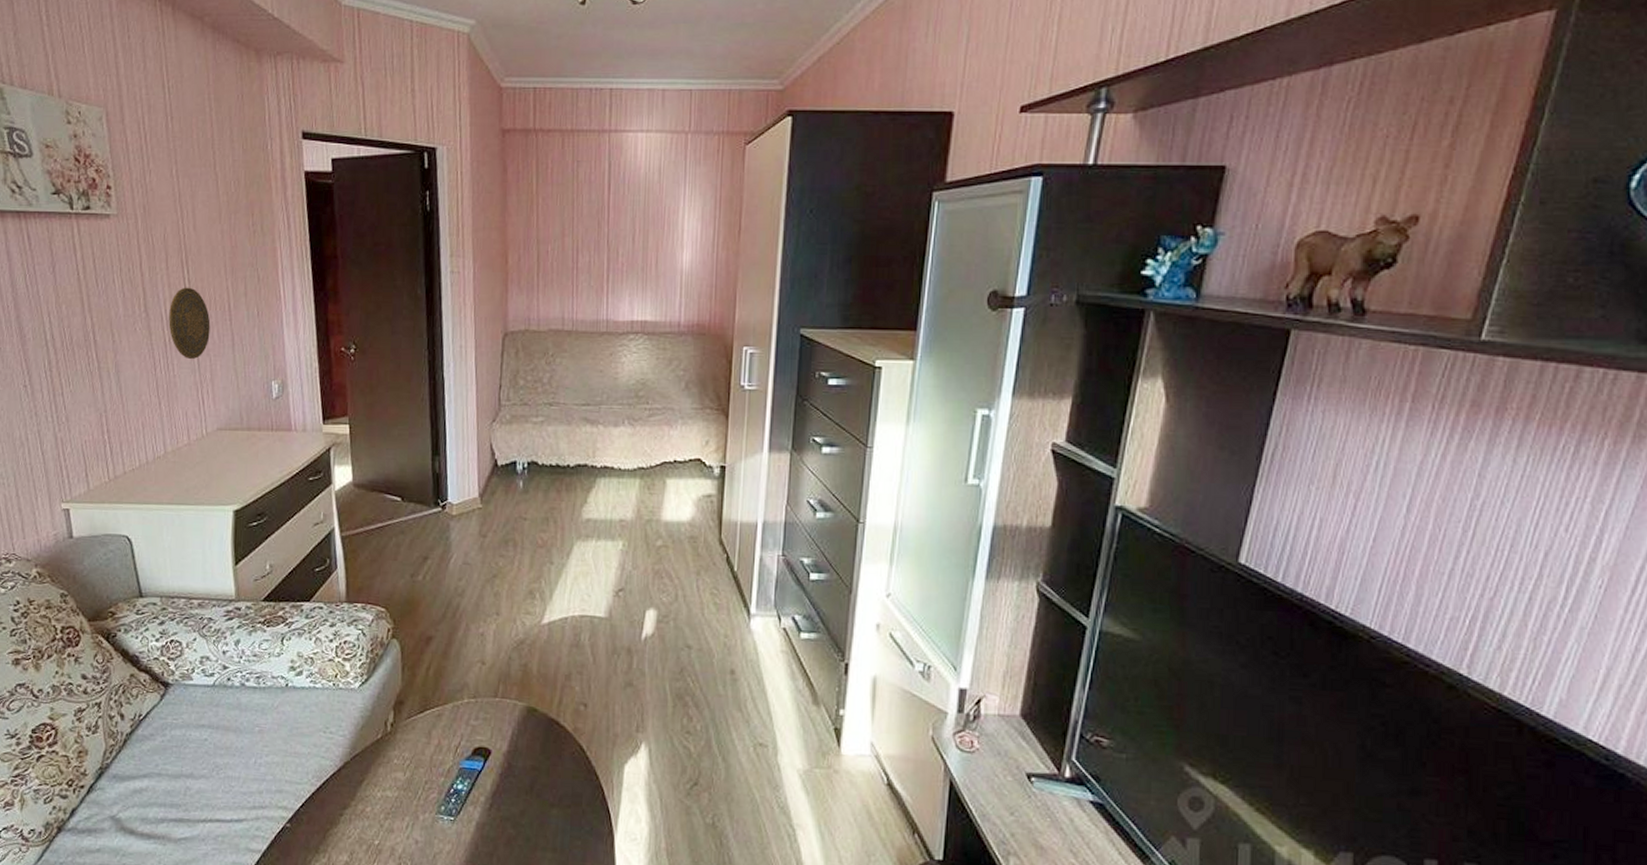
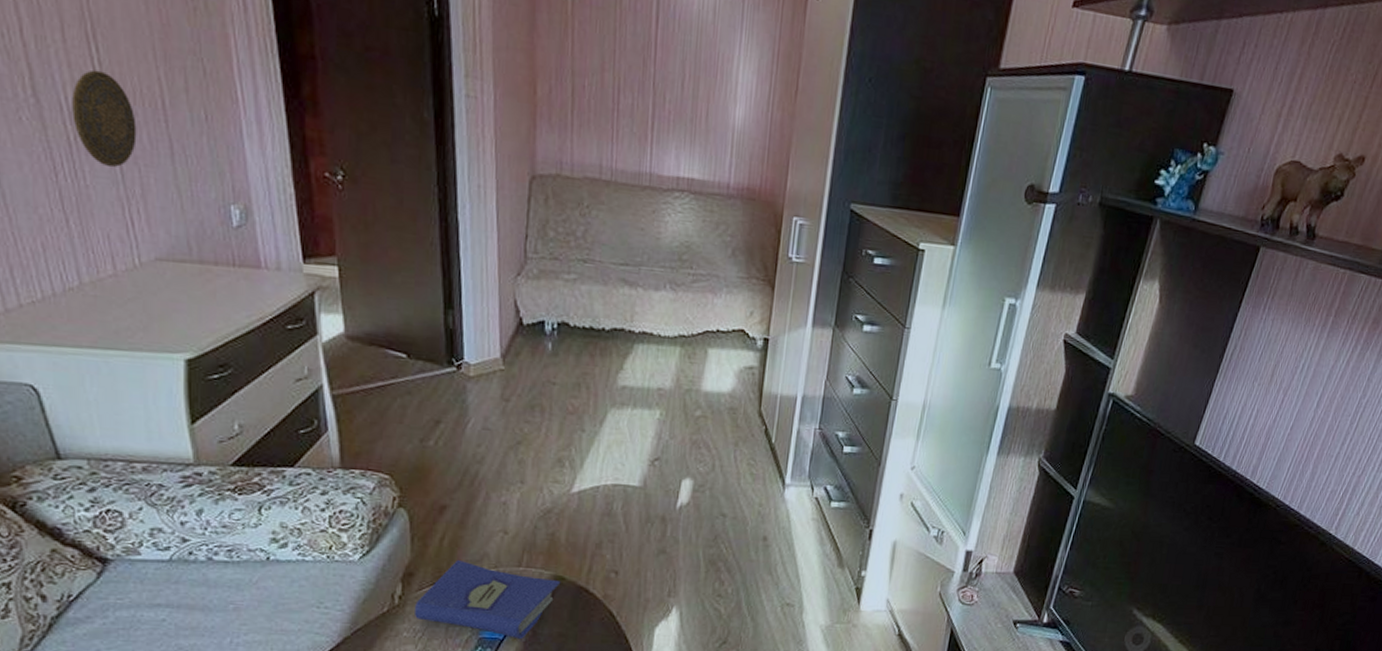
hardcover book: none [404,688,533,770] -> present [415,559,561,639]

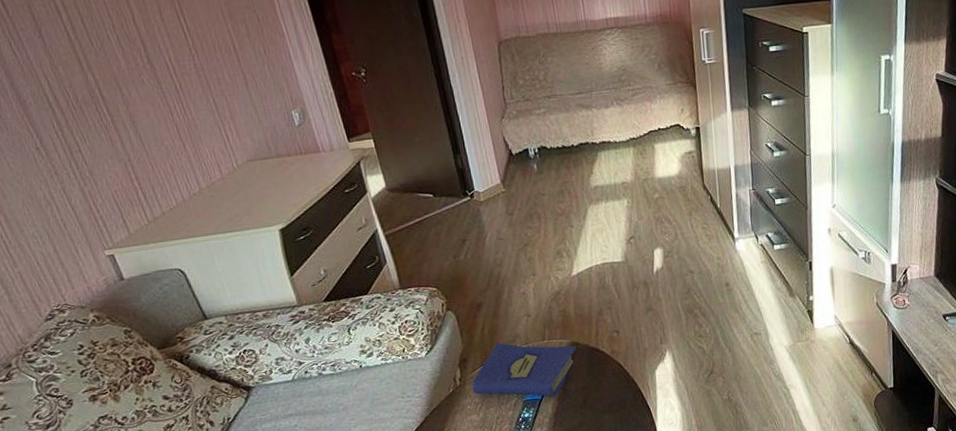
decorative plate: present [72,69,137,168] -> none [173,34,221,102]

